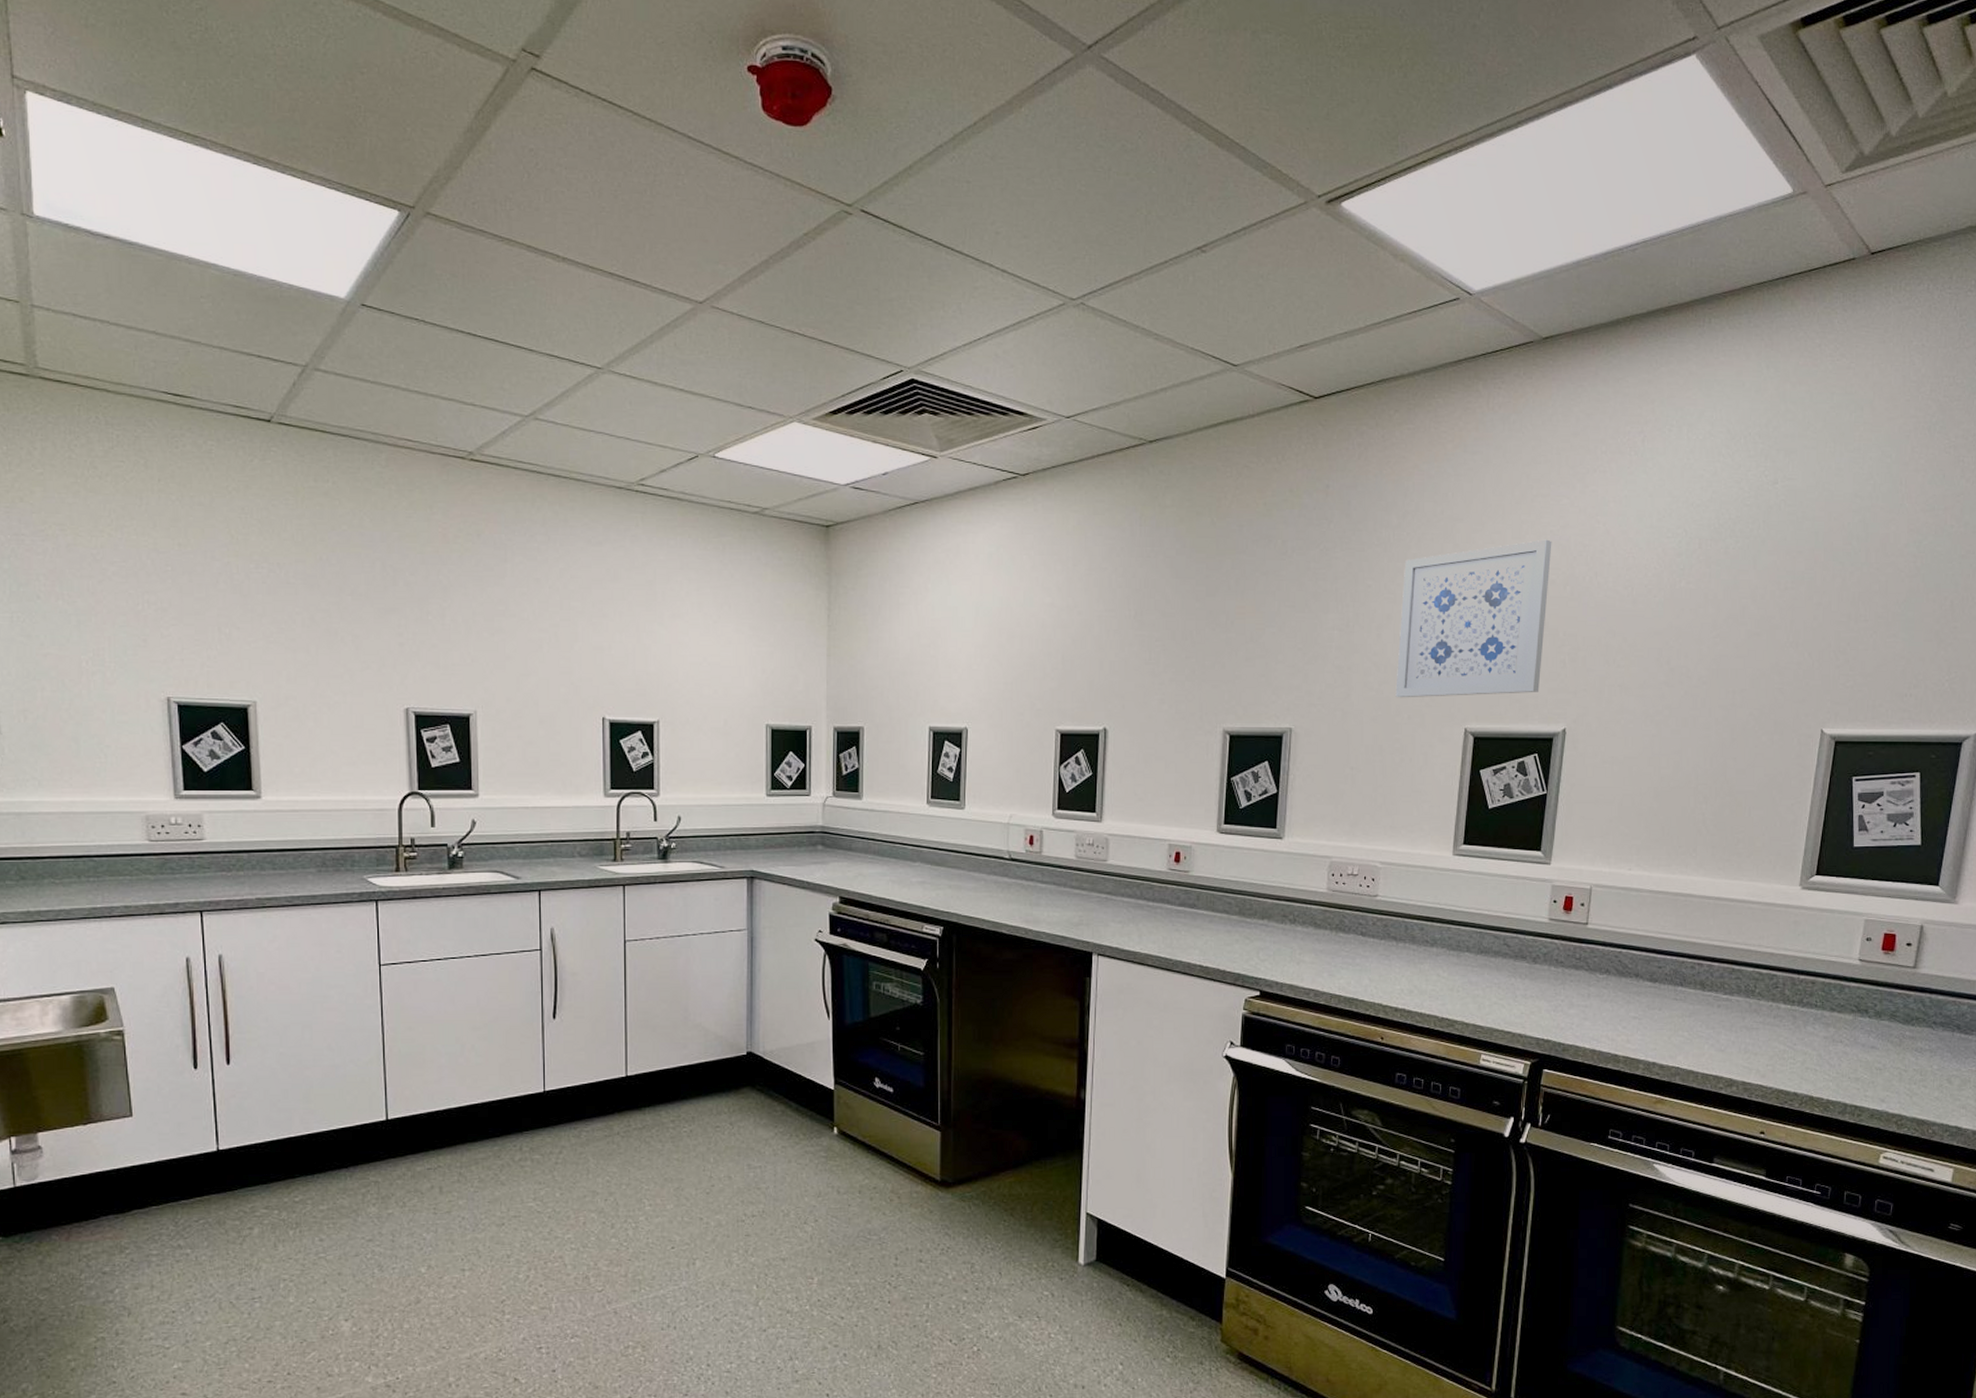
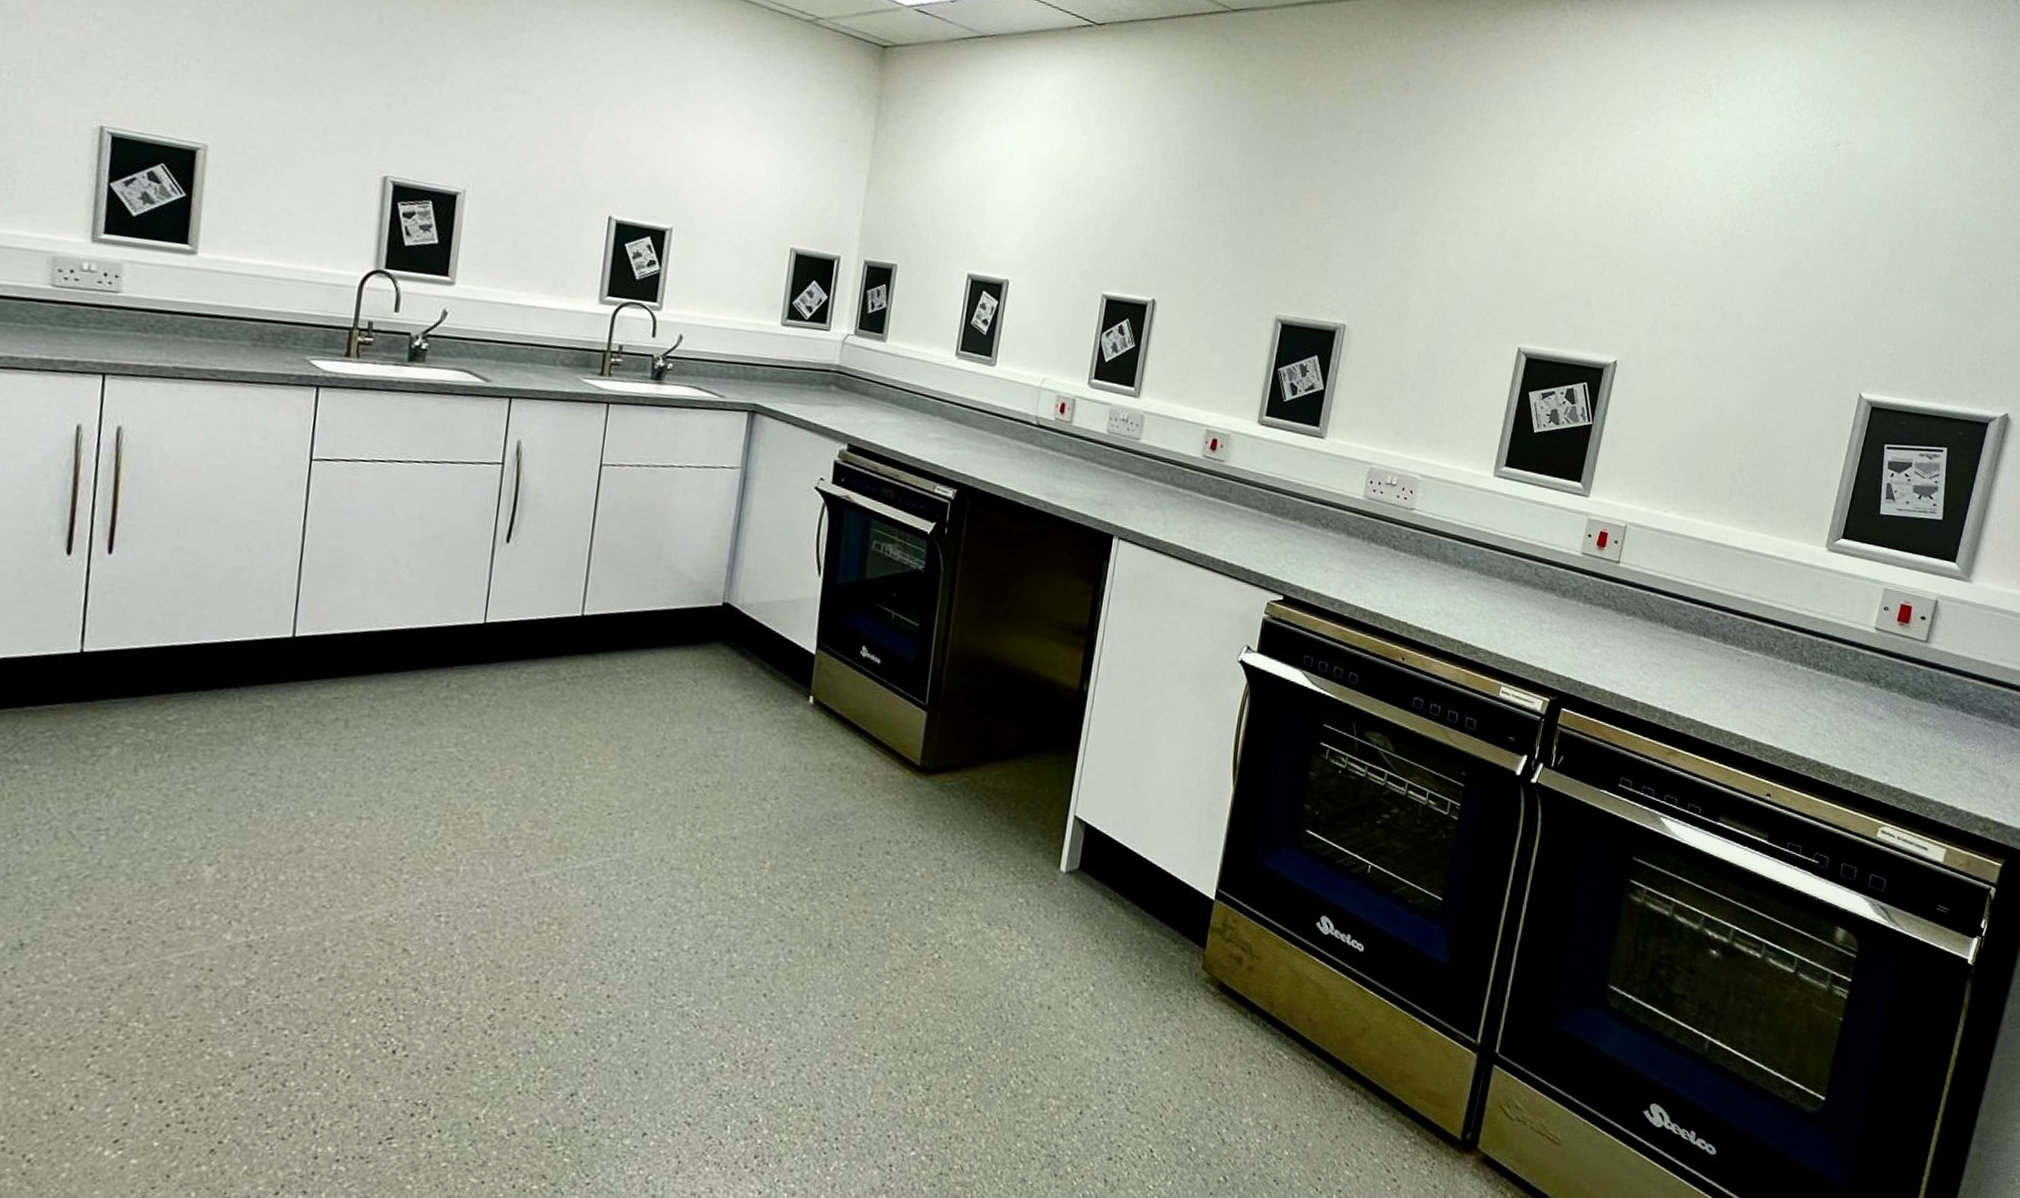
wall art: present [1395,539,1552,698] -> none [1453,167,1622,320]

